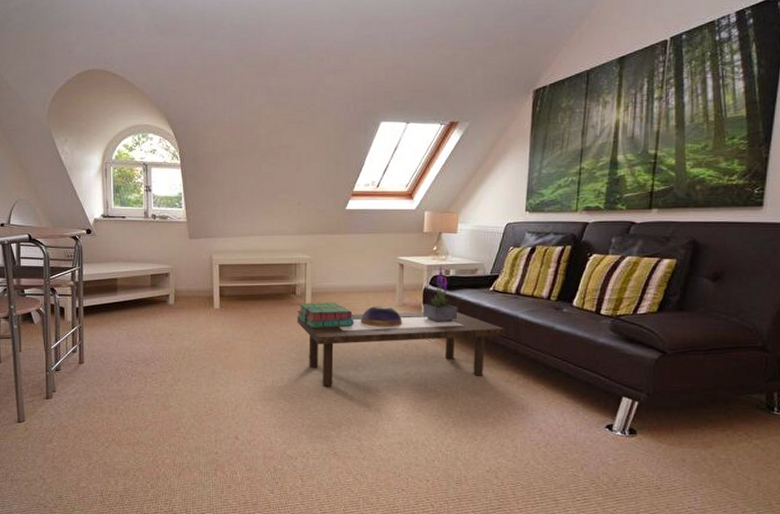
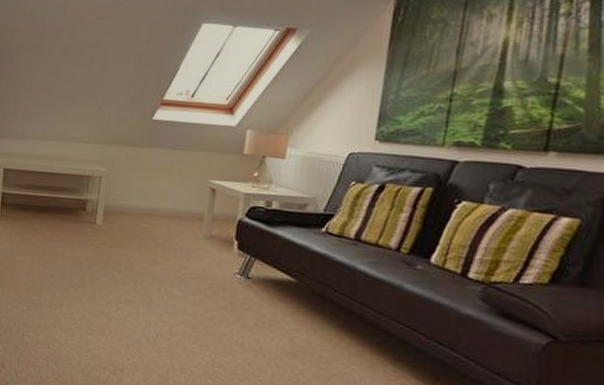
stack of books: present [297,302,354,329] -> none [84,221,150,255]
coffee table: present [297,311,506,387] -> none [84,237,338,335]
decorative bowl: present [360,305,402,327] -> none [157,233,209,262]
potted plant: present [422,264,458,322] -> none [233,193,279,265]

